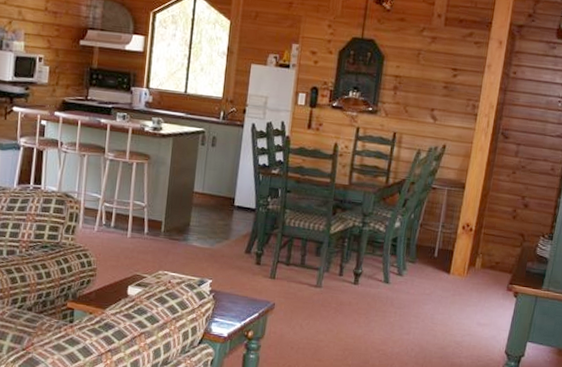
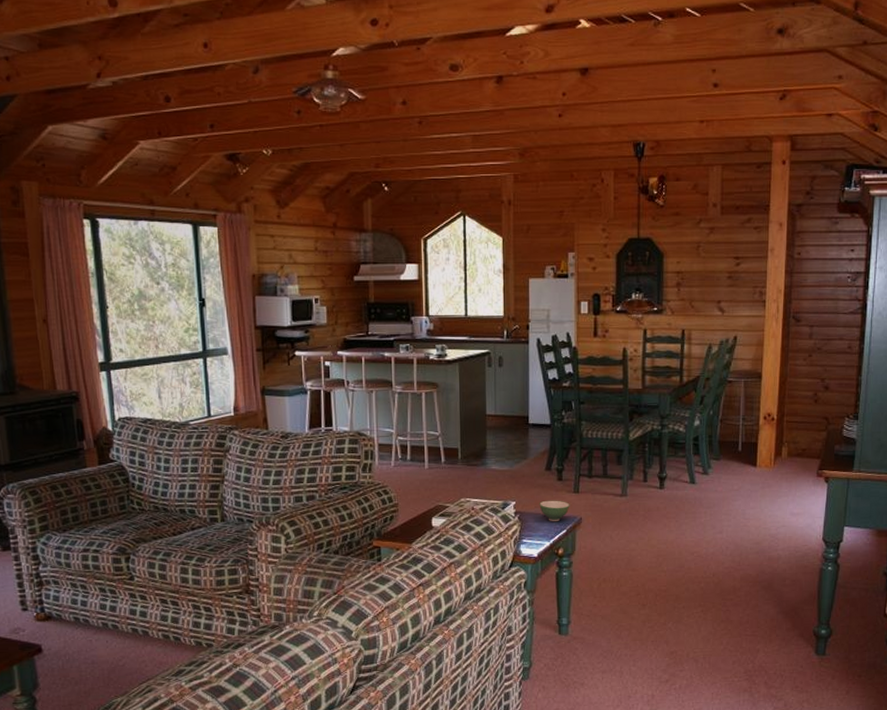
bowl: none [235,282,265,305] -> present [539,500,570,522]

